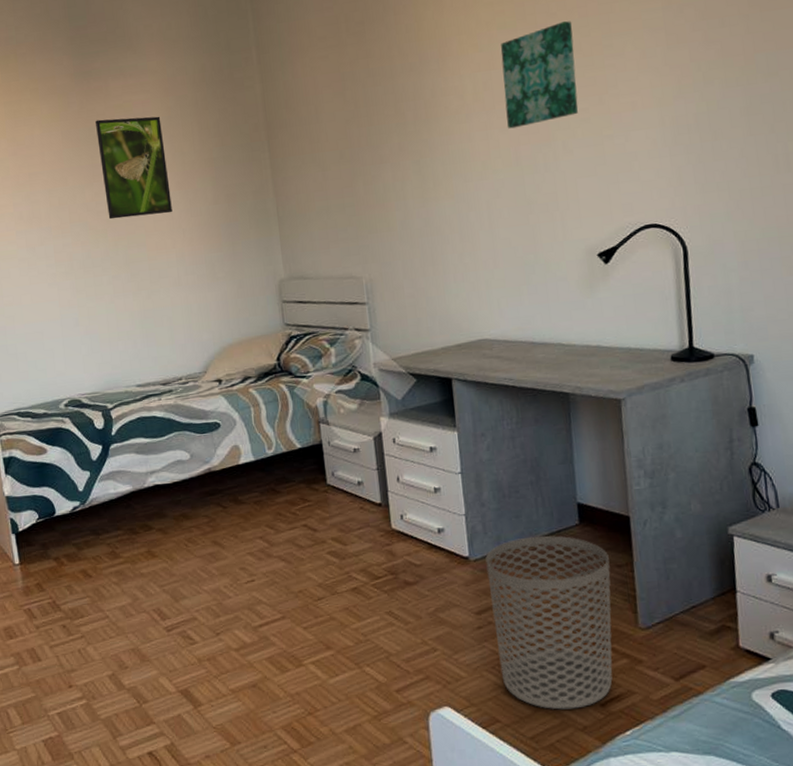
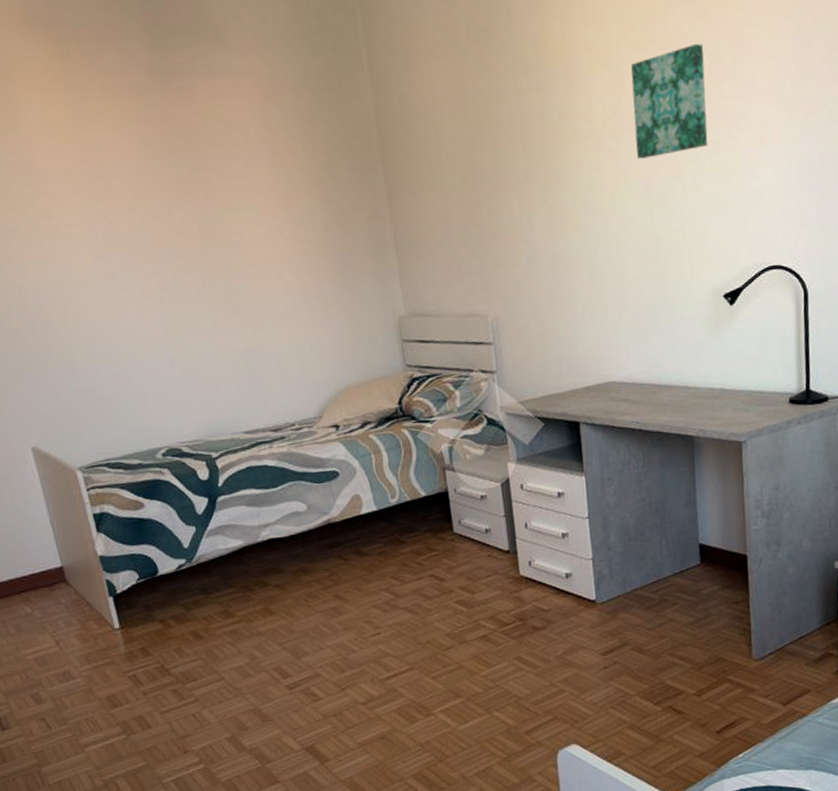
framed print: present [95,116,172,220] -> none [181,125,277,245]
waste bin: present [485,536,613,710] -> none [612,576,728,740]

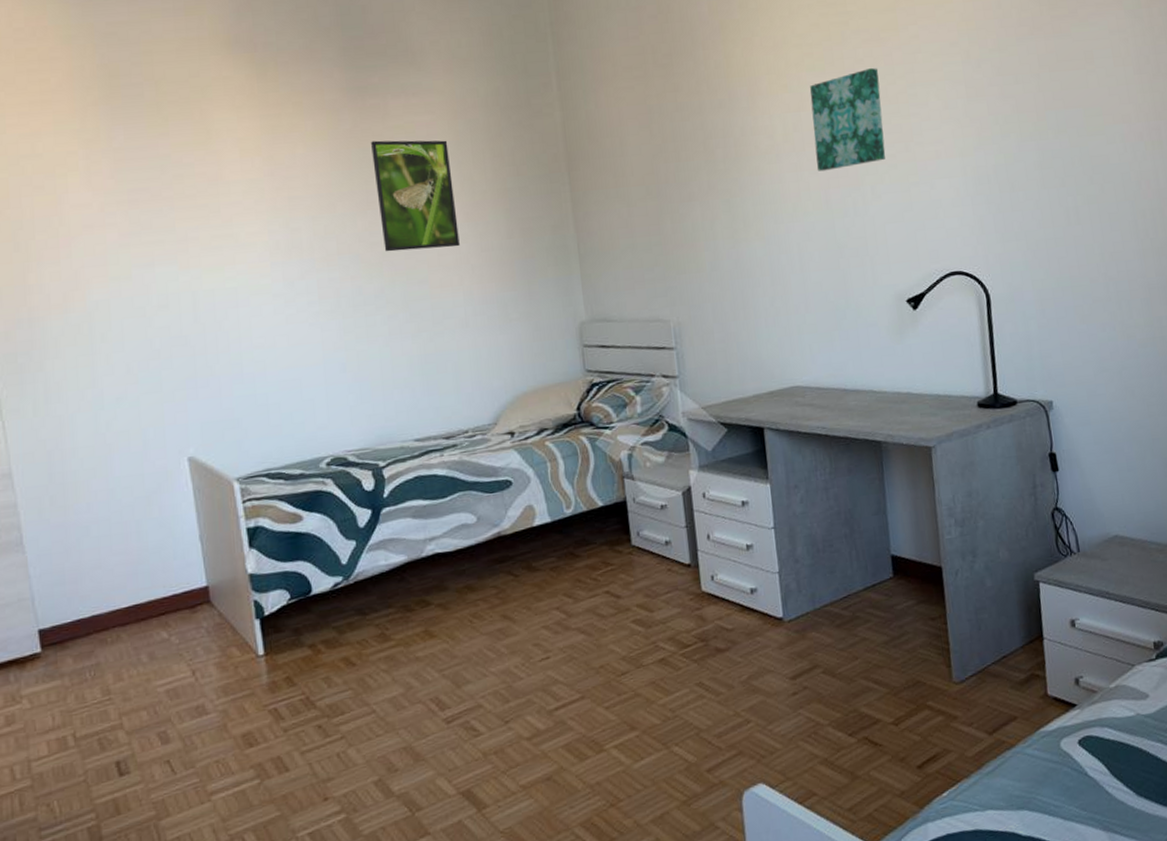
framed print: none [181,125,277,245] -> present [371,140,460,252]

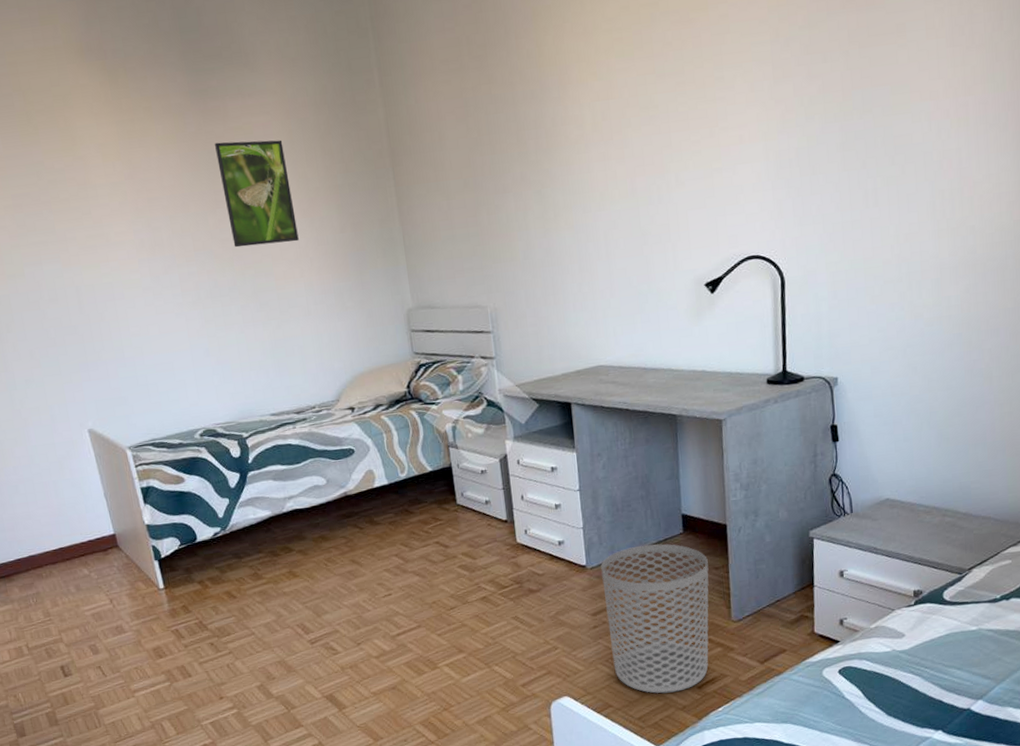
waste bin: none [800,590,929,777] -> present [601,544,709,694]
wall art: present [810,68,886,172] -> none [618,51,691,160]

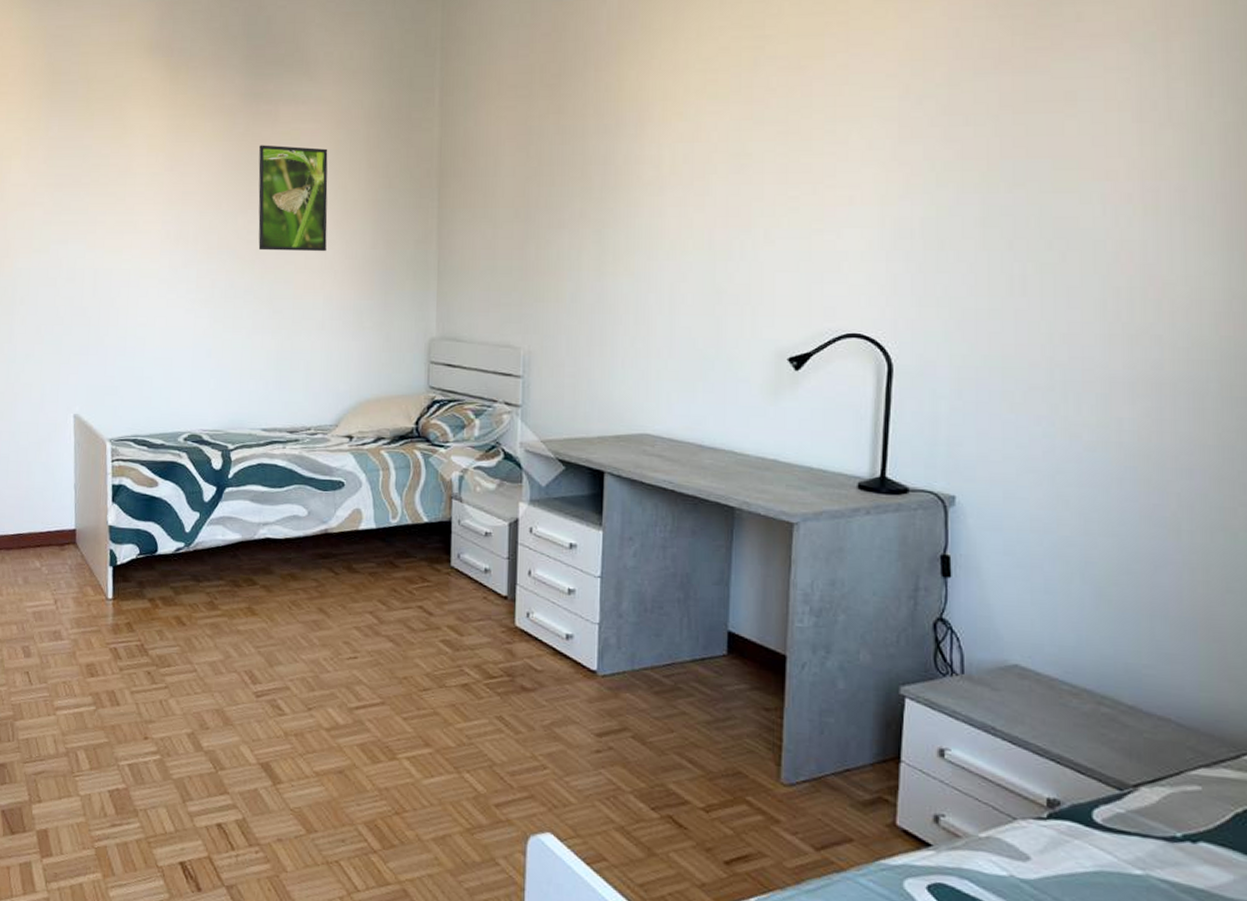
waste bin: present [601,544,709,694] -> none [614,660,756,862]

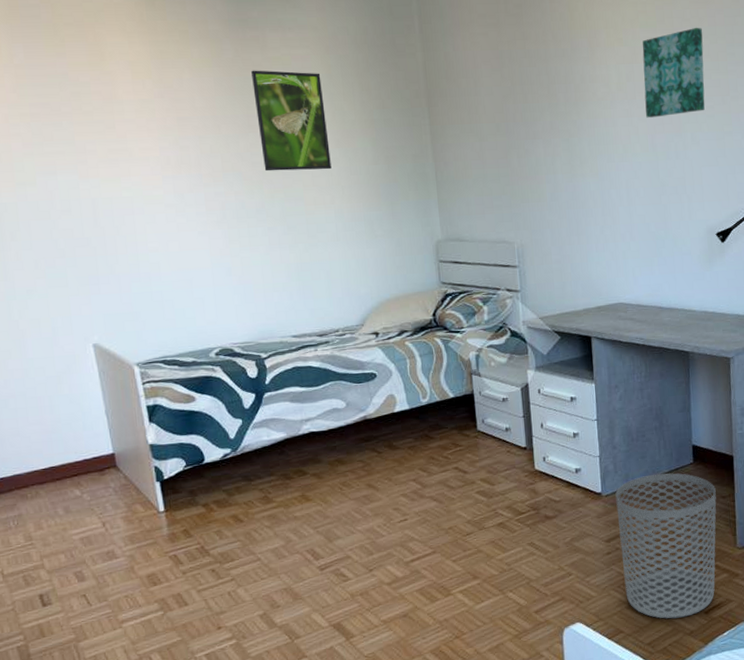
waste bin: none [614,660,756,862] -> present [615,473,717,619]
wall art: none [705,99,793,208] -> present [642,28,705,118]

